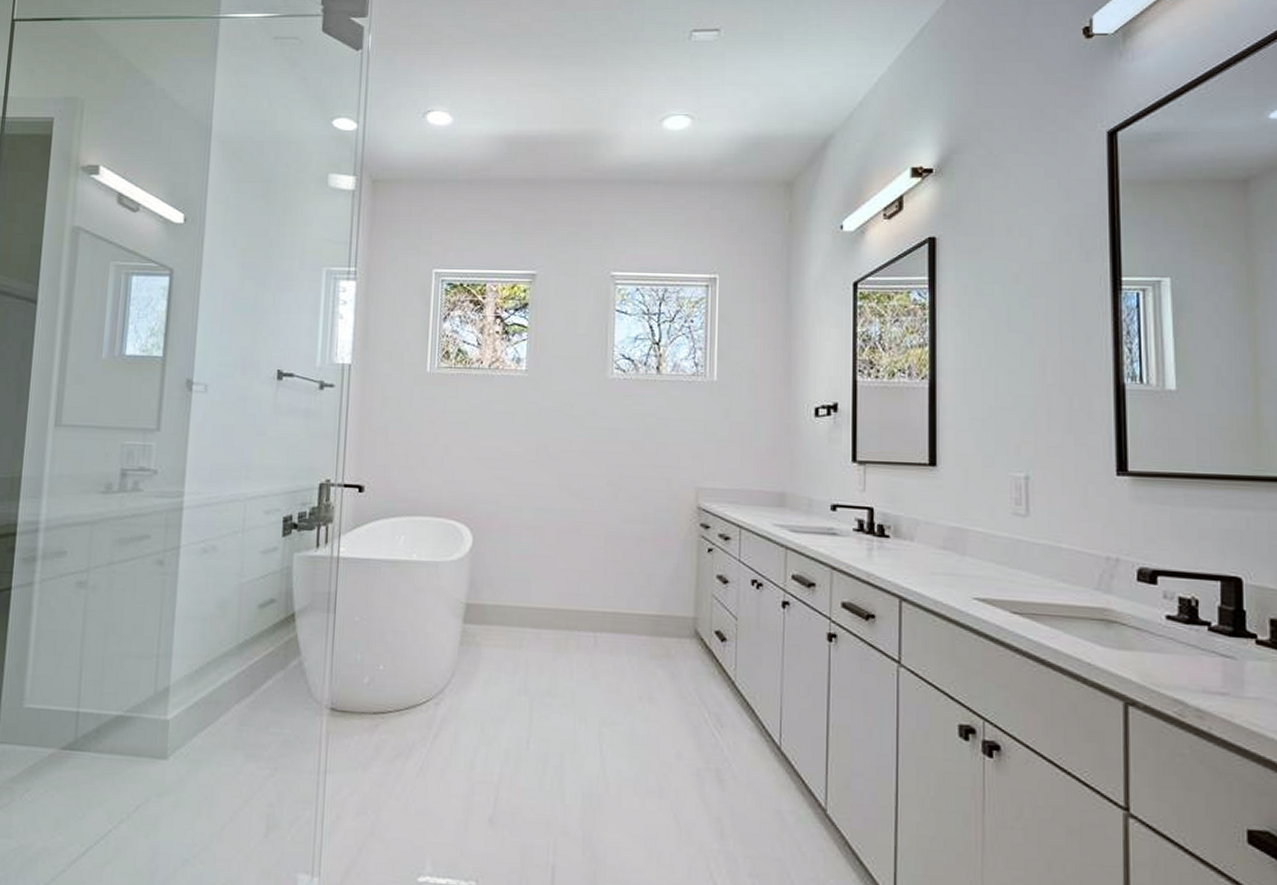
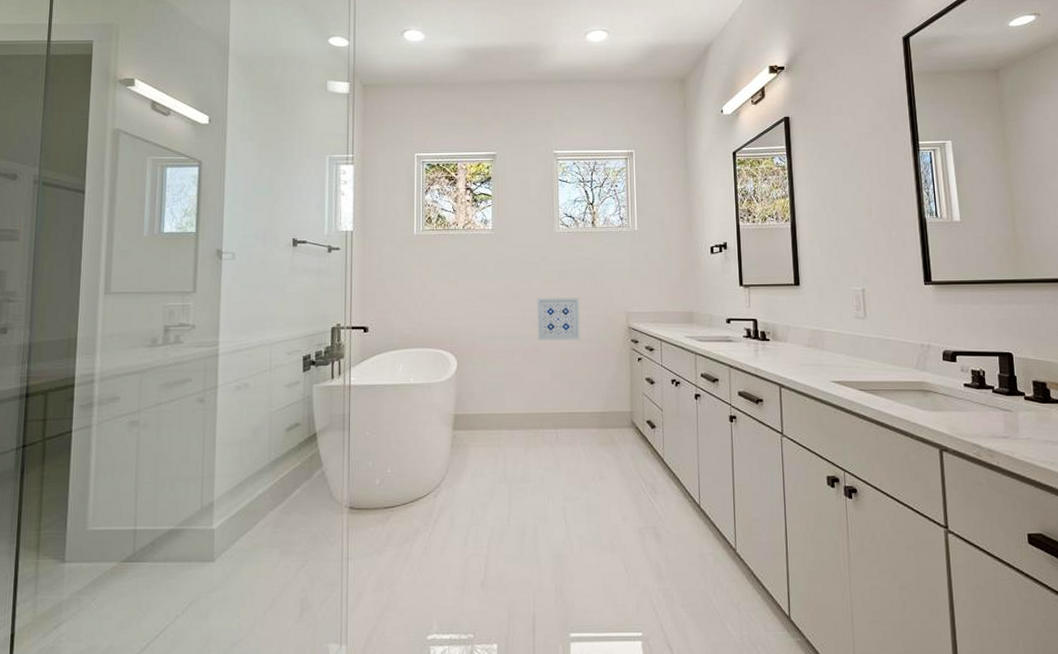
wall art: none [577,462,634,520] -> present [537,297,580,340]

